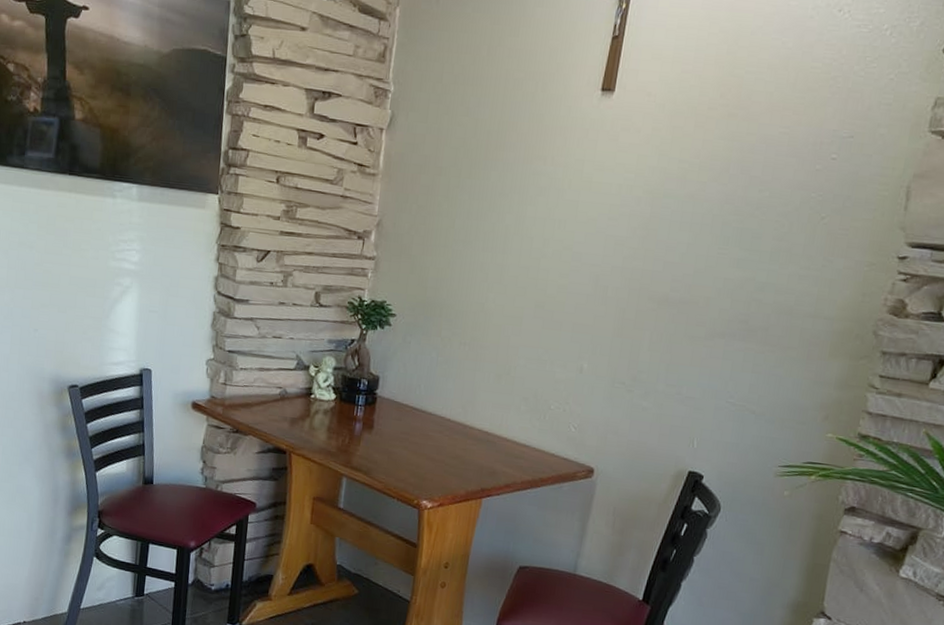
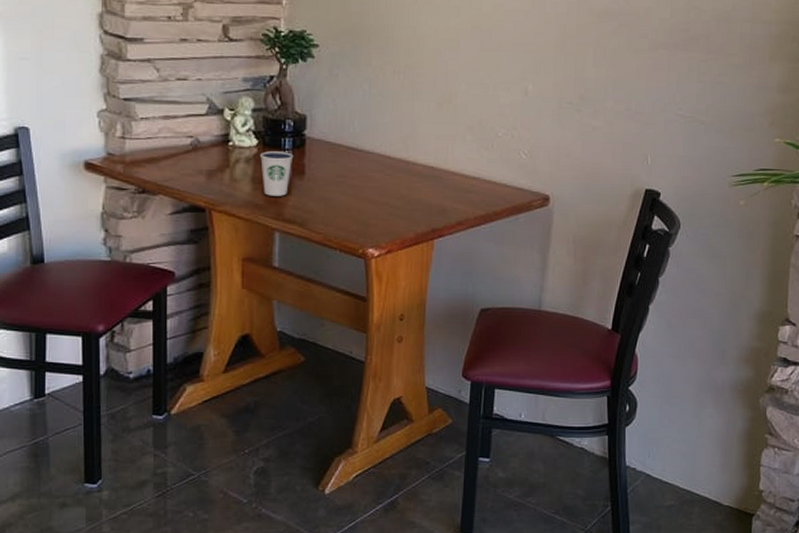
dixie cup: none [336,405,365,447] -> present [260,151,294,196]

